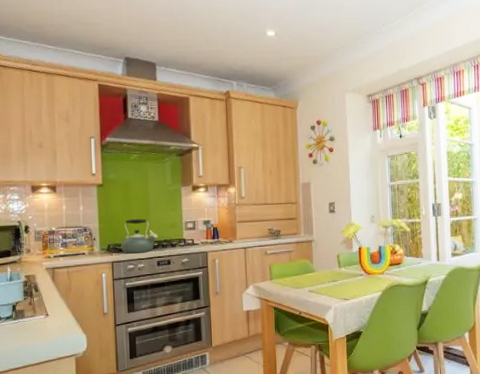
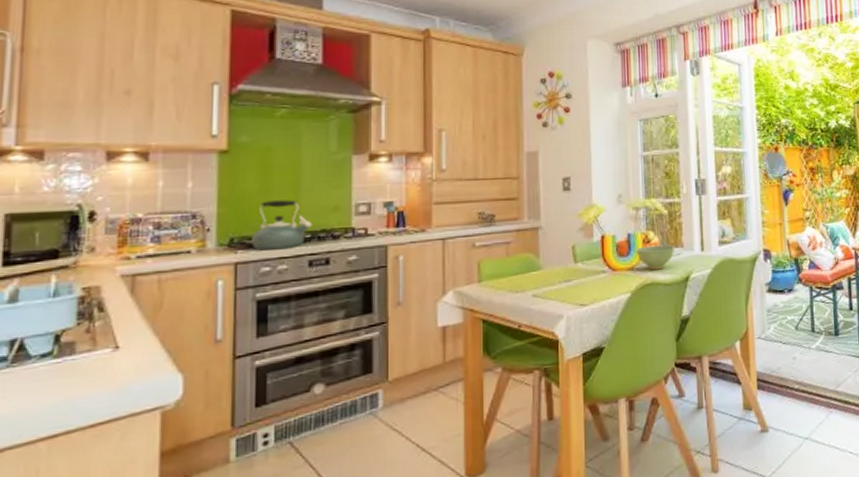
bowl: none [385,255,416,275] -> present [636,245,675,270]

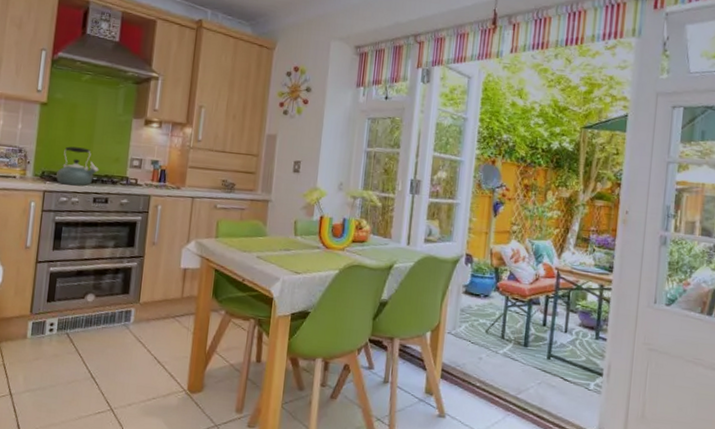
bowl: present [636,245,675,270] -> none [348,231,384,255]

